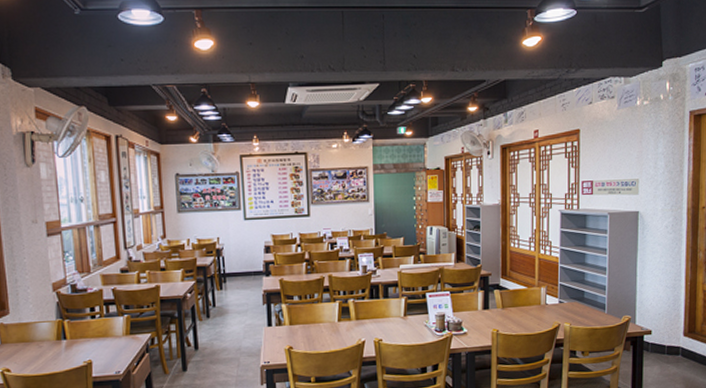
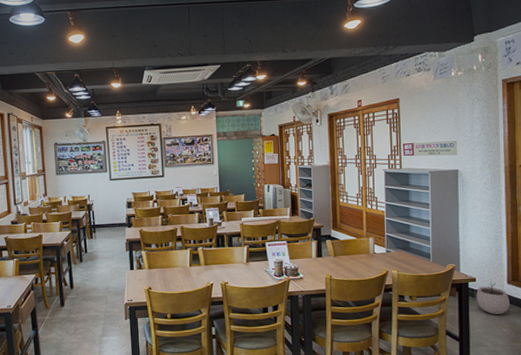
plant pot: none [651,333,685,370] -> present [476,281,509,315]

